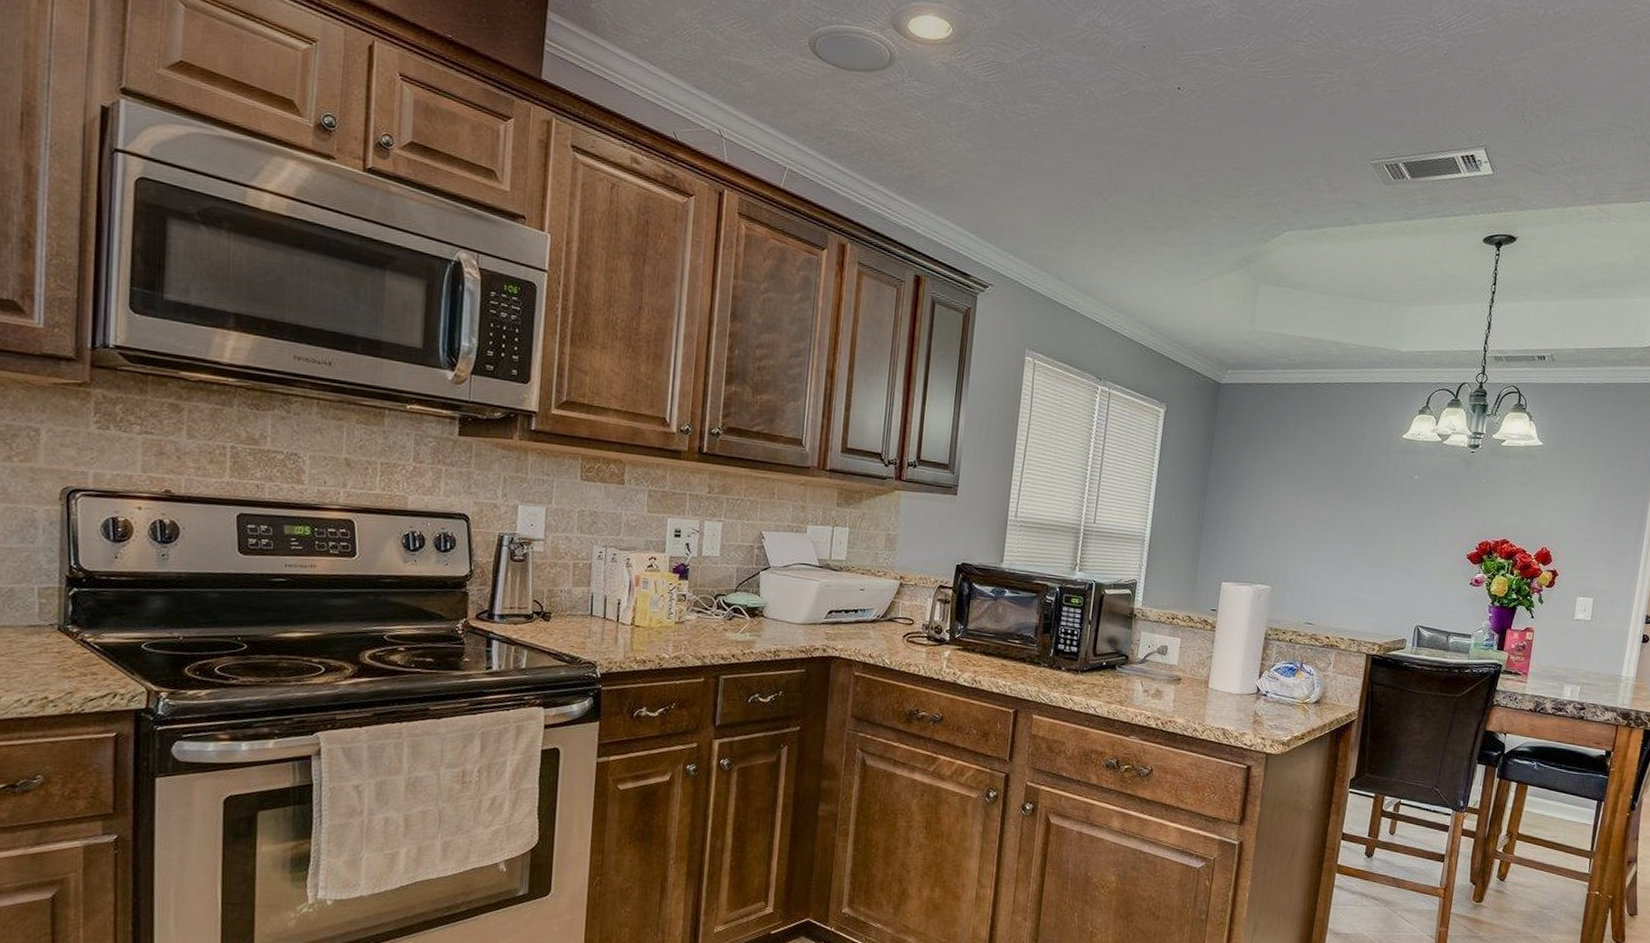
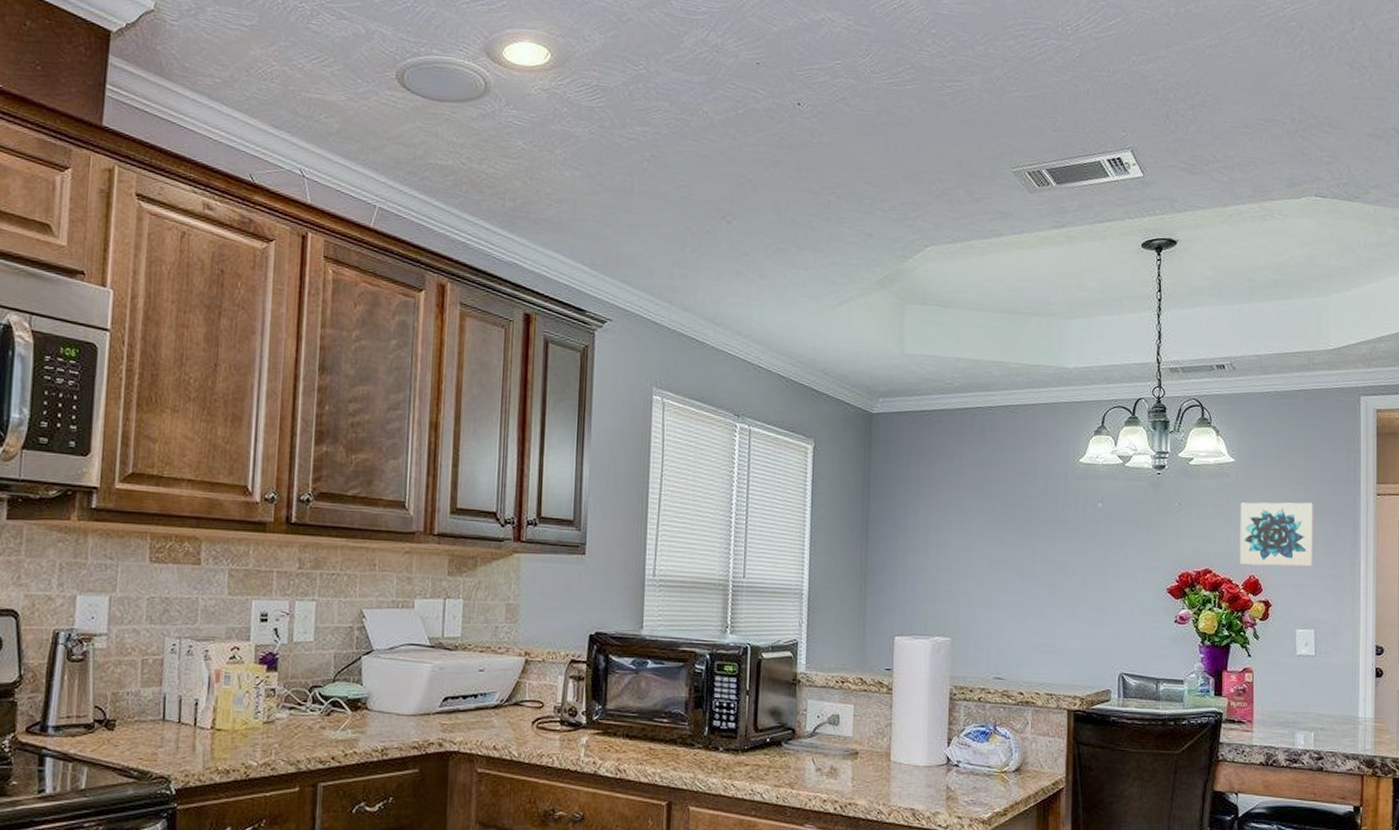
wall art: none [1535,482,1608,543] -> present [1239,502,1314,567]

